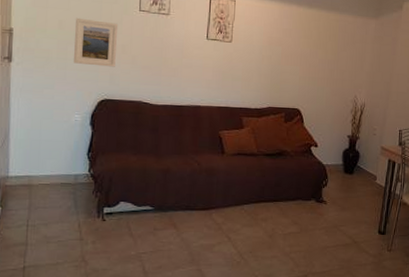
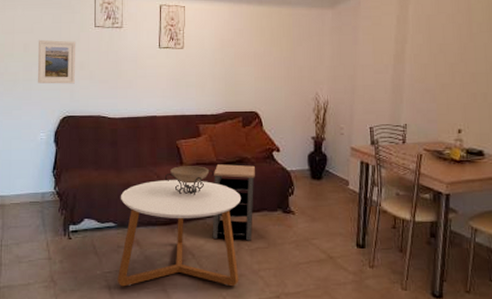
coffee table: none [152,168,279,267] -> present [117,180,242,287]
decorative bowl: none [205,155,254,184] -> present [164,166,214,196]
side table: none [248,156,293,226] -> present [212,164,255,241]

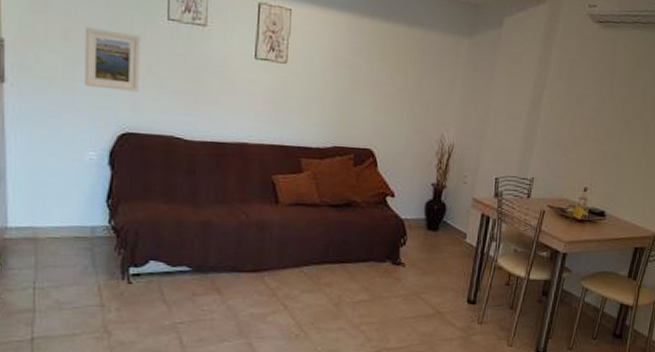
coffee table: present [117,180,242,287] -> none [191,220,347,341]
decorative bowl: present [164,166,214,196] -> none [254,205,316,241]
side table: present [212,164,255,241] -> none [309,206,365,293]

